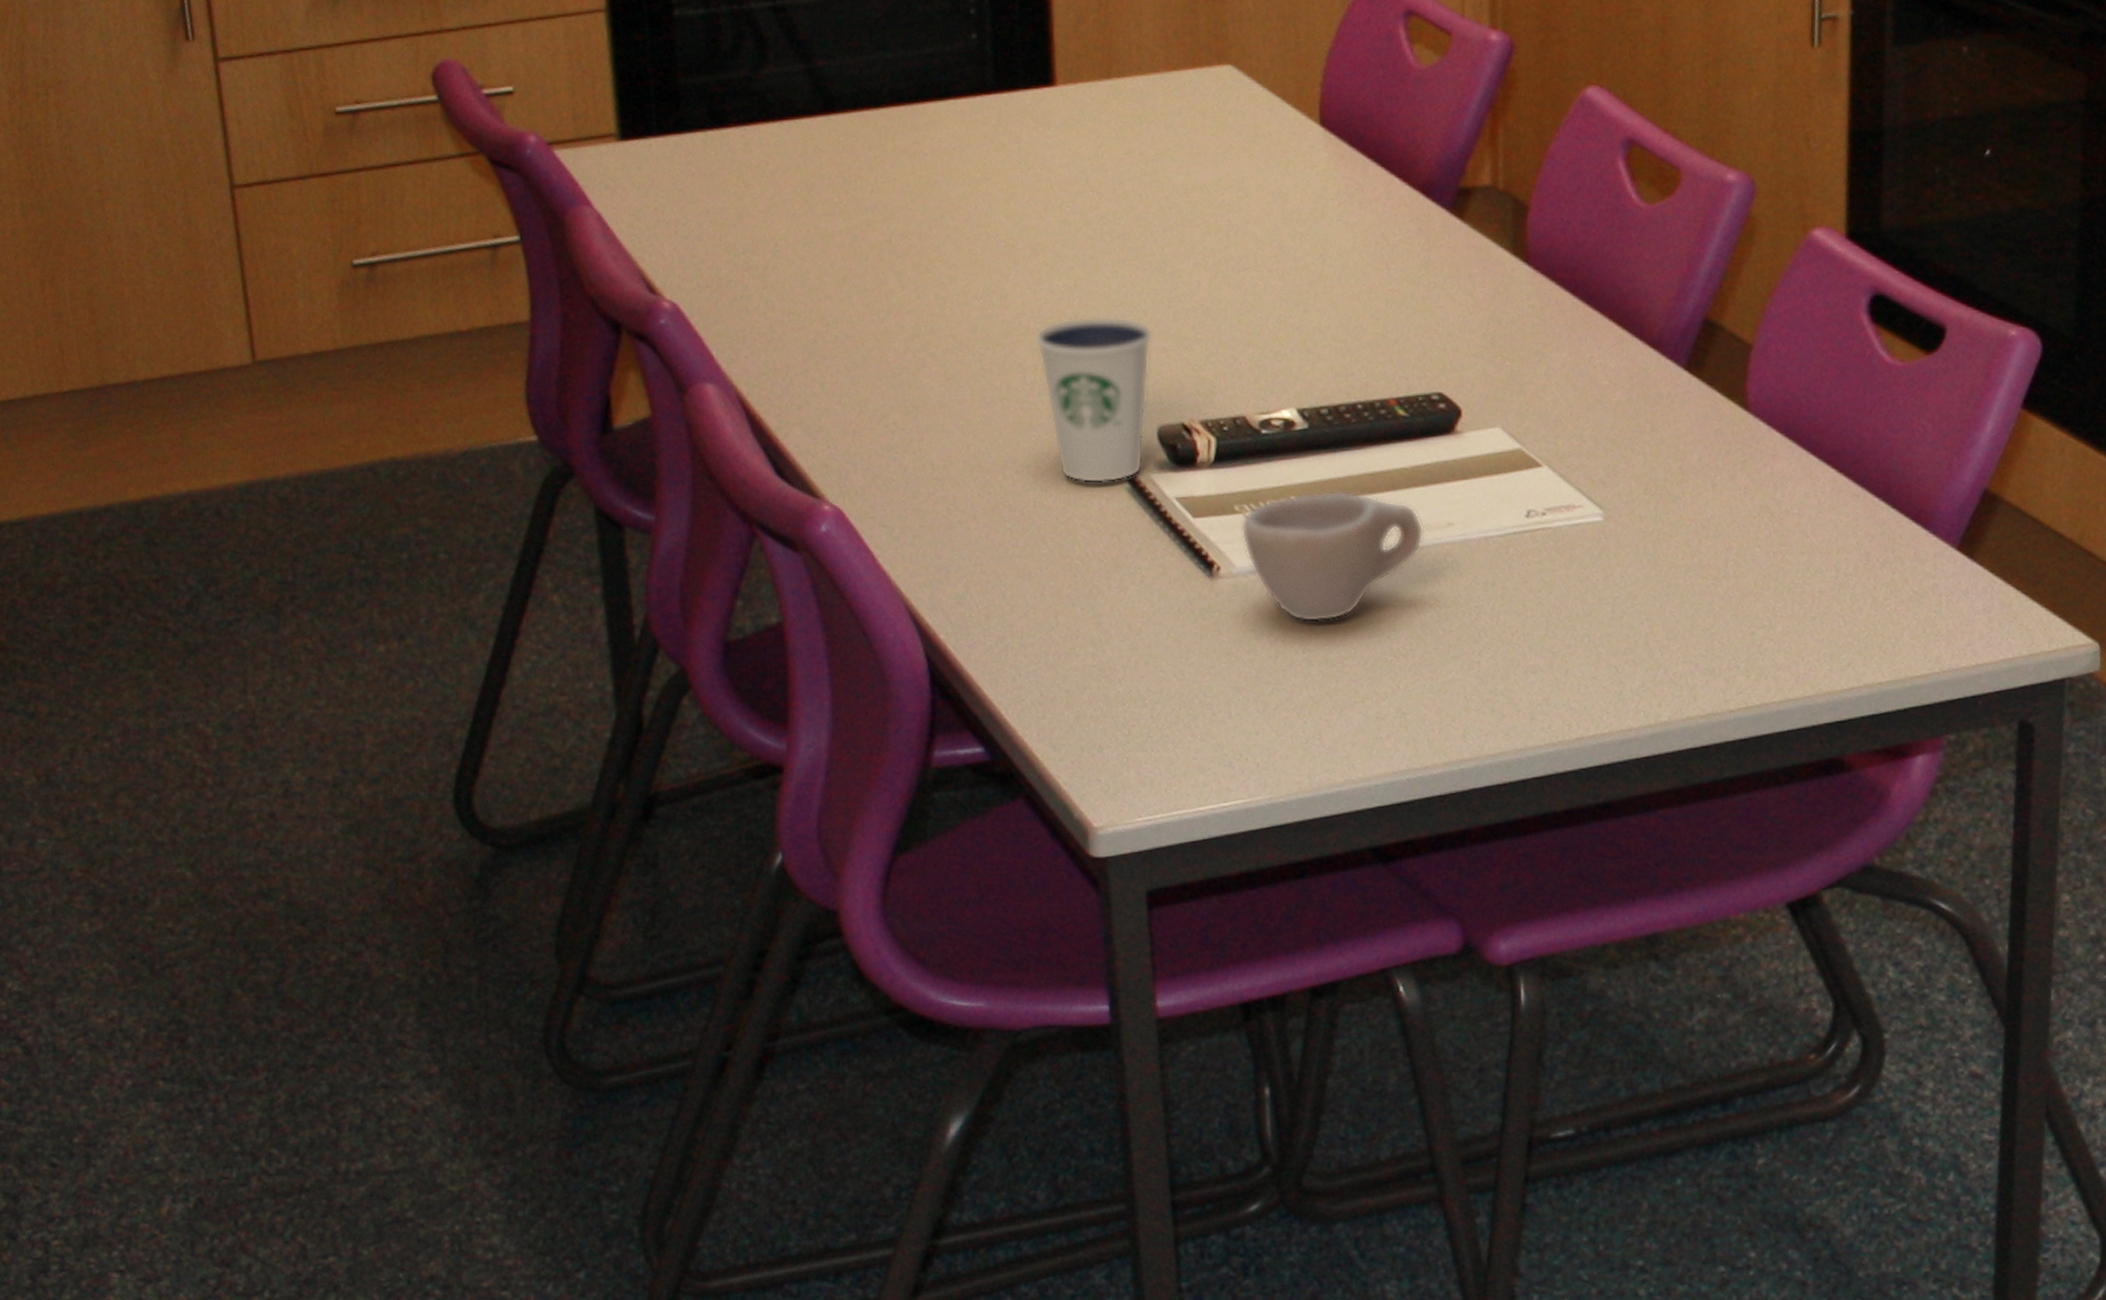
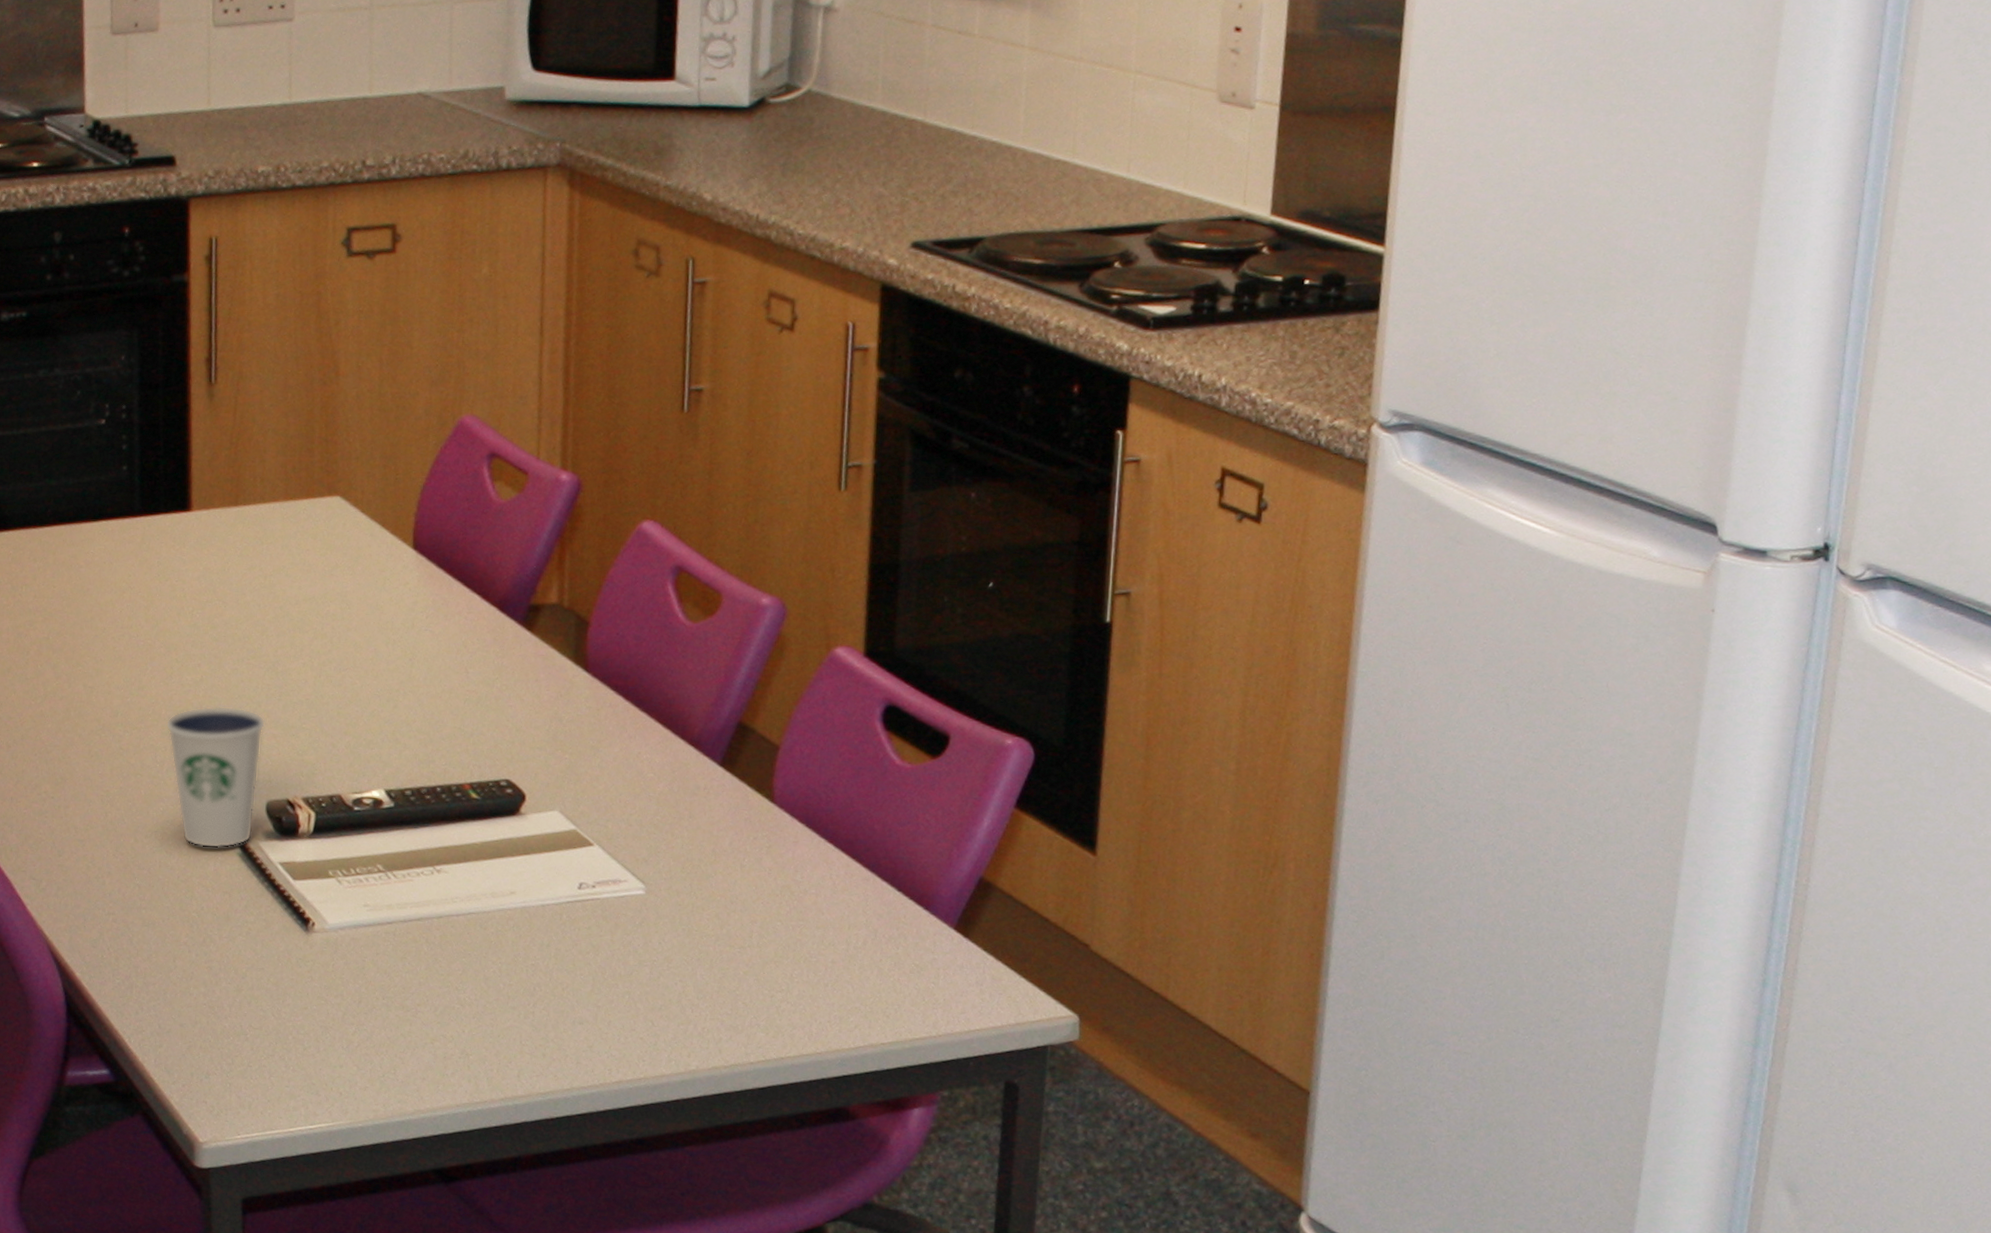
cup: present [1241,491,1424,623] -> none [334,861,490,974]

